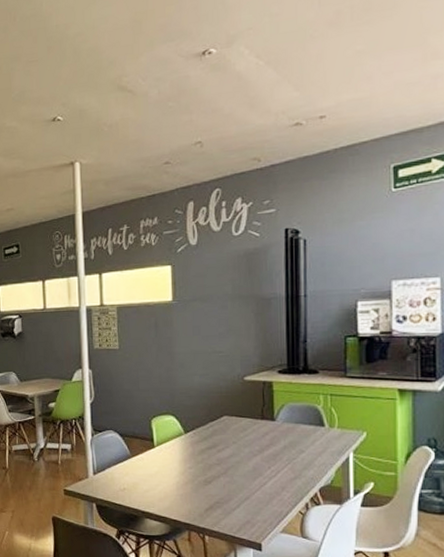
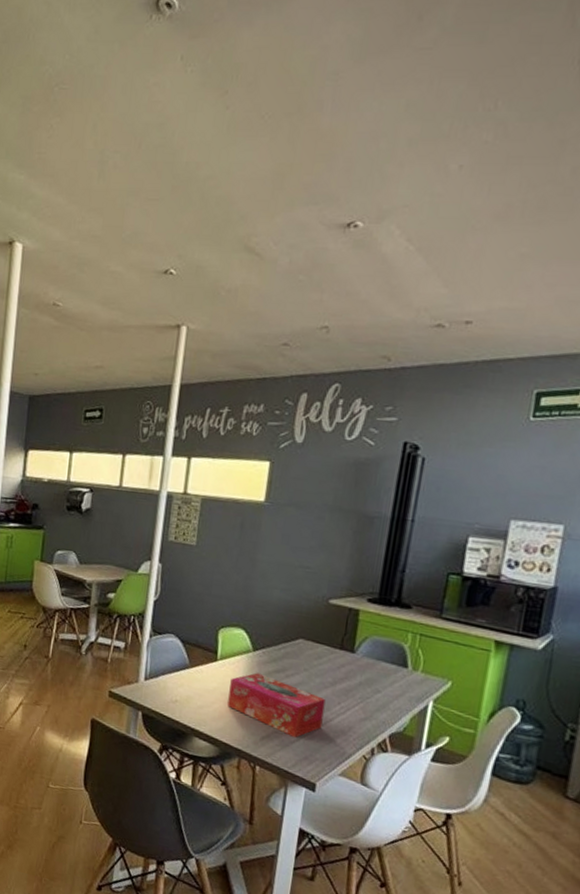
tissue box: none [169,452,257,506] -> present [227,672,326,738]

